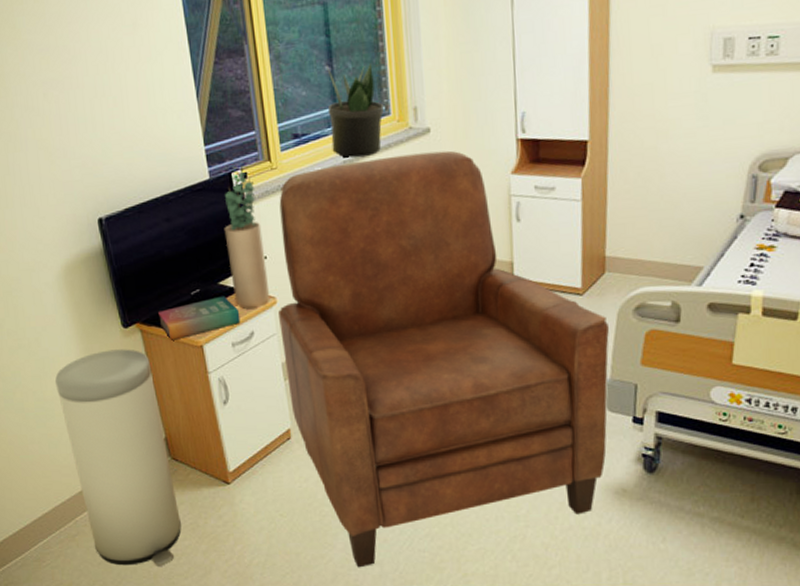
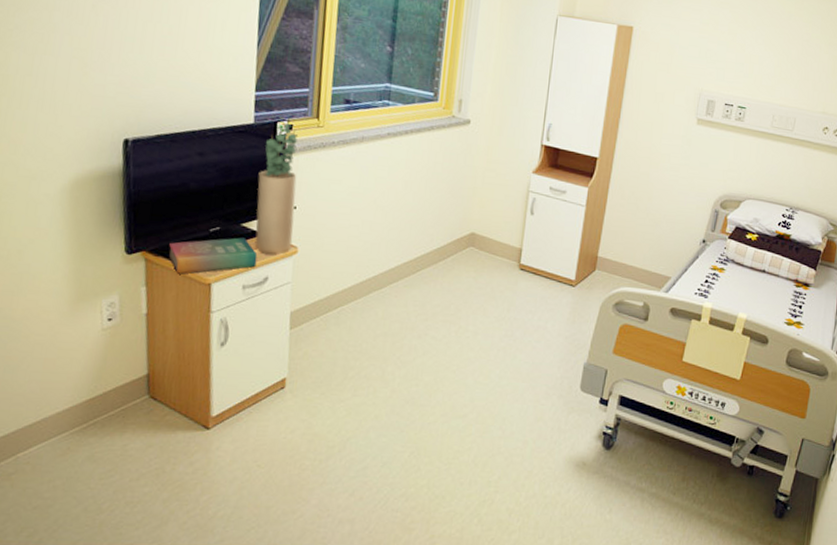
pedal bin: present [54,349,181,566] -> none [29,274,149,514]
chair: present [278,150,610,568] -> none [291,135,593,525]
planter: present [327,62,385,159] -> none [379,45,434,134]

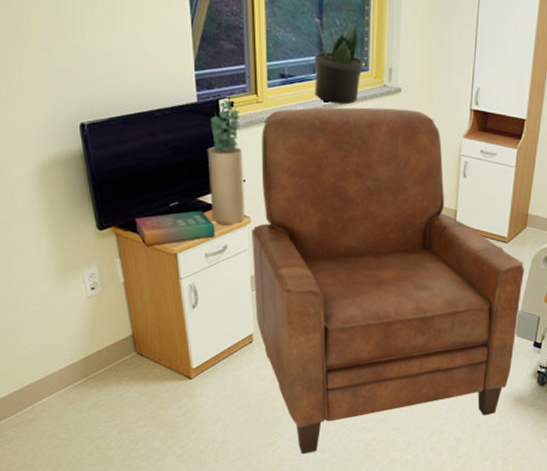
chair: none [291,135,593,525] -> present [252,107,525,454]
planter: none [379,45,434,134] -> present [314,17,365,105]

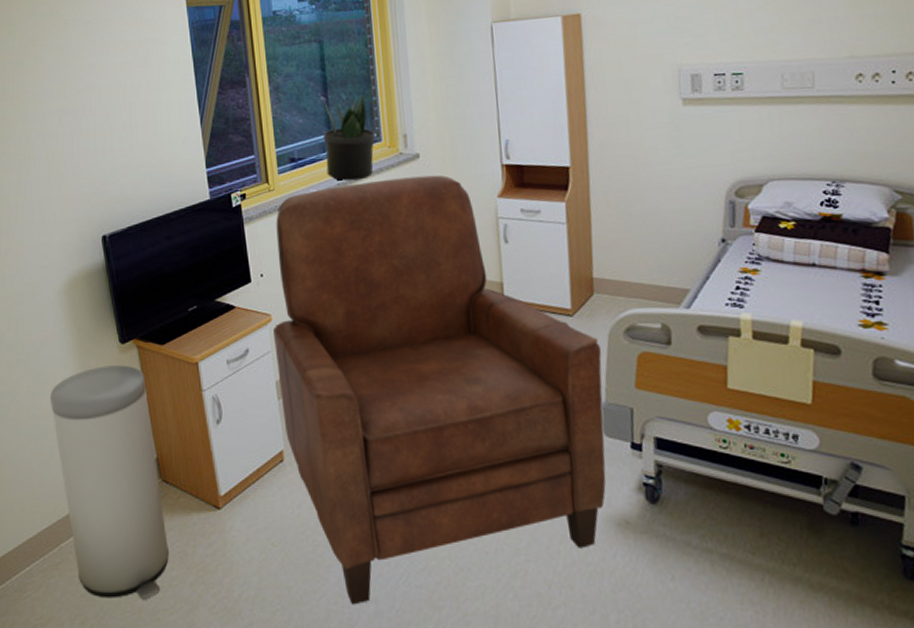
pedal bin: none [20,249,141,450] -> present [49,365,169,600]
book: present [134,211,215,246] -> none [154,313,236,357]
vase: present [207,94,245,225] -> none [222,187,266,326]

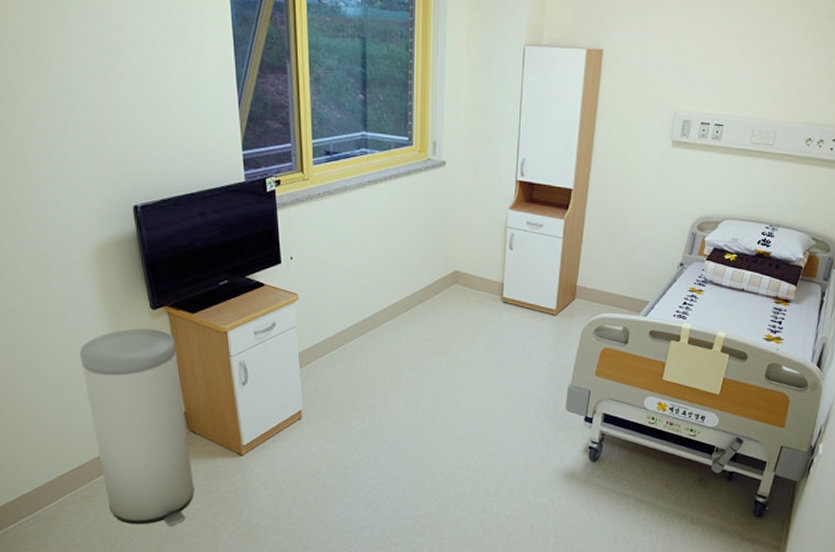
chair: present [273,175,606,605] -> none [300,182,575,531]
planter: present [322,94,376,181] -> none [358,93,409,180]

